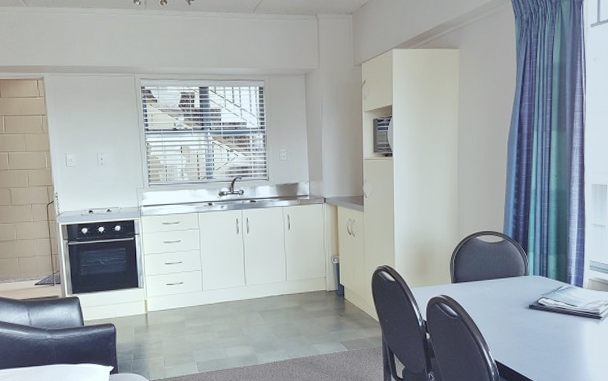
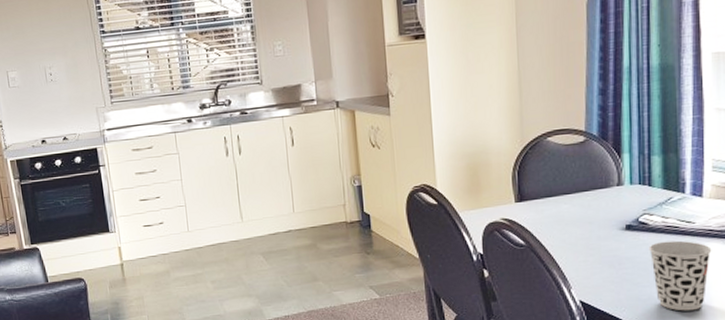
cup: none [545,318,588,371] -> present [649,240,712,311]

